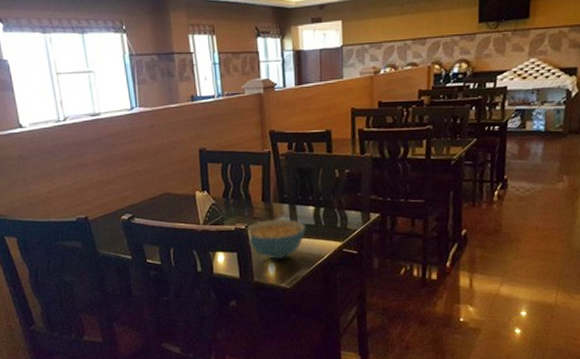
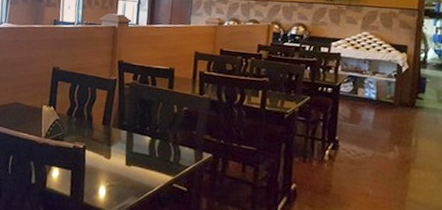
cereal bowl: present [246,219,305,260] -> none [83,142,140,184]

